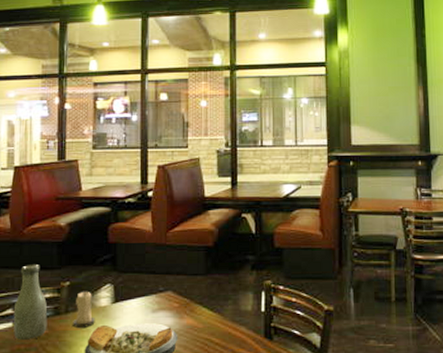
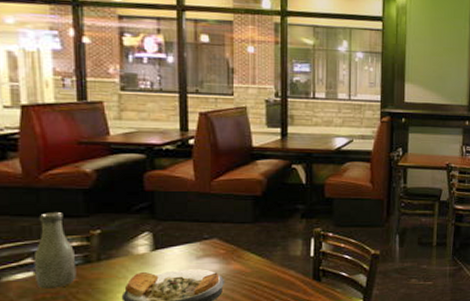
candle: present [73,291,95,328] -> none [107,239,133,275]

